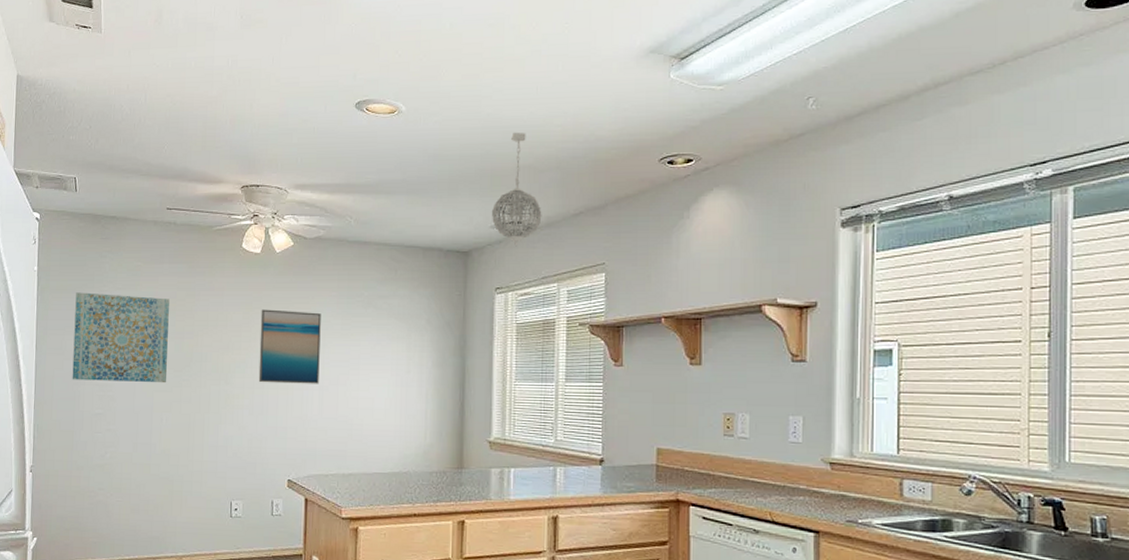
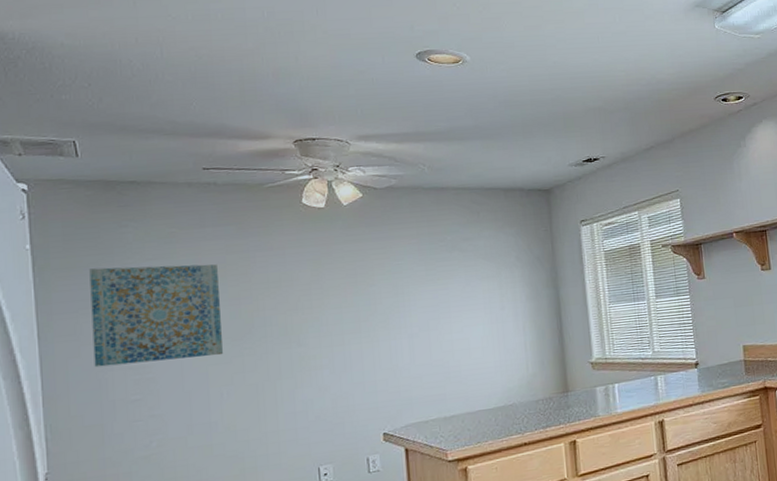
wall art: present [258,309,321,384] -> none [332,261,407,340]
pendant light: present [491,132,542,247] -> none [567,77,617,182]

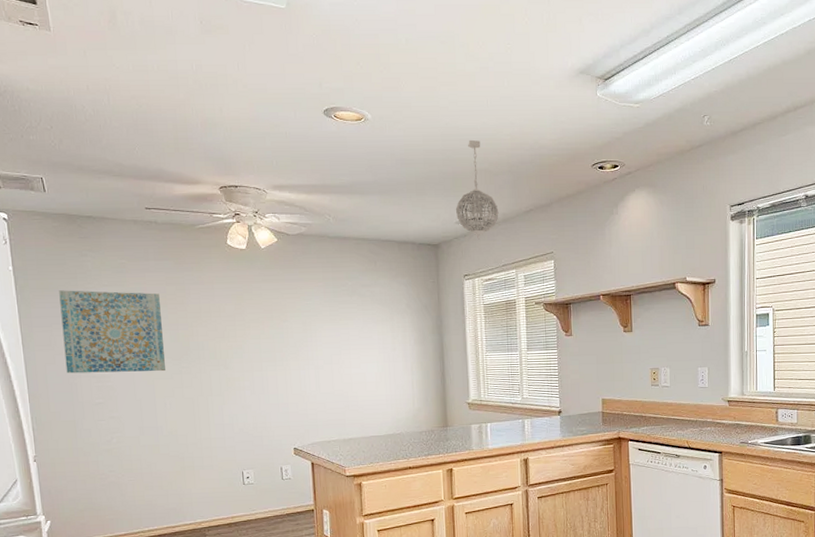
pendant light: none [567,77,617,182] -> present [455,139,499,240]

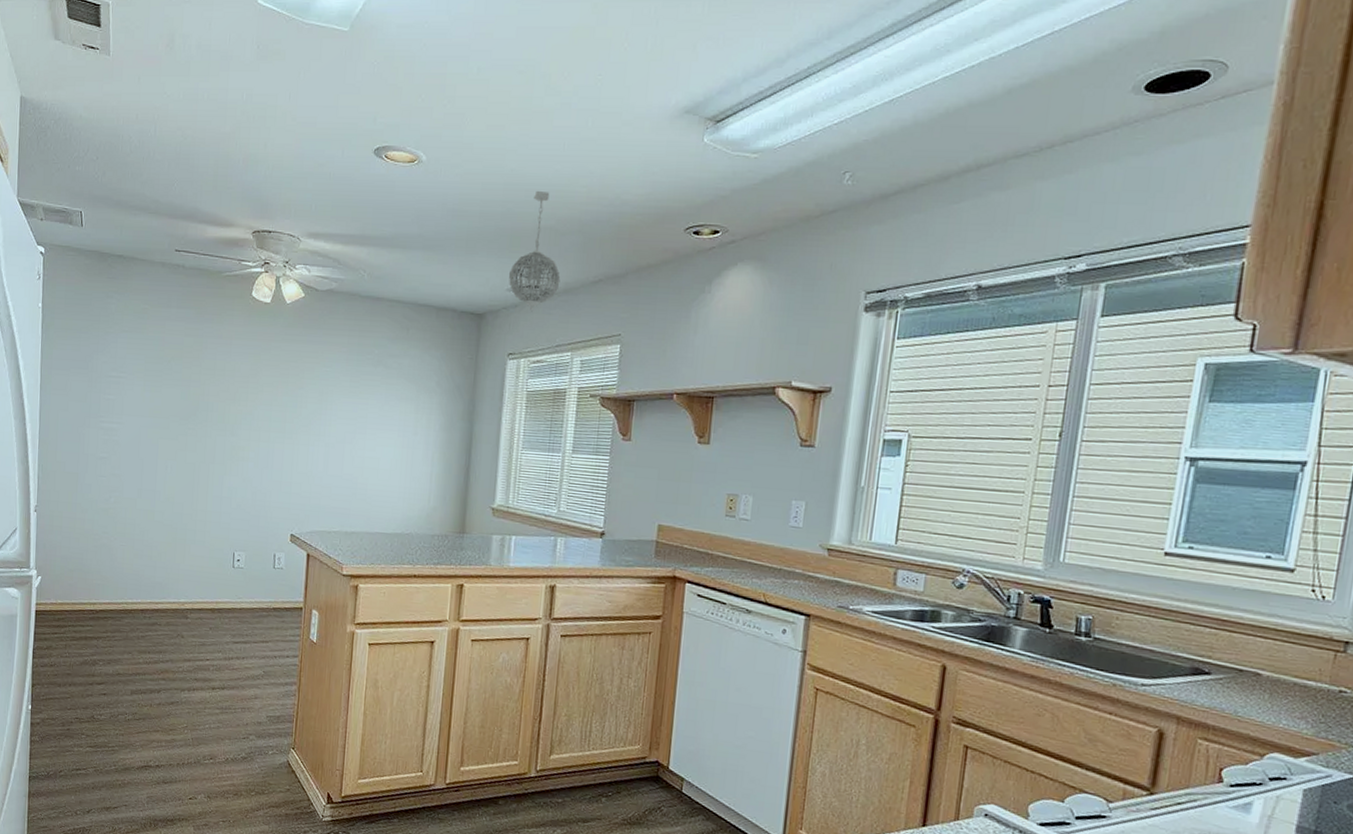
wall art: present [59,290,165,374] -> none [77,332,176,431]

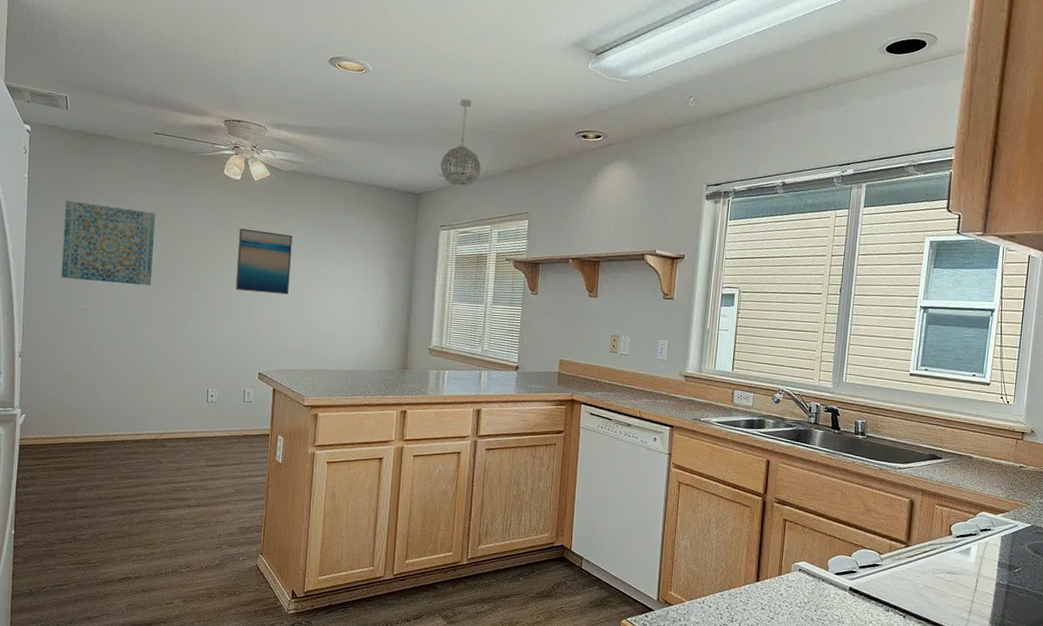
wall art: none [77,332,176,431] -> present [61,200,155,286]
wall art: none [264,361,330,441] -> present [235,228,293,295]

